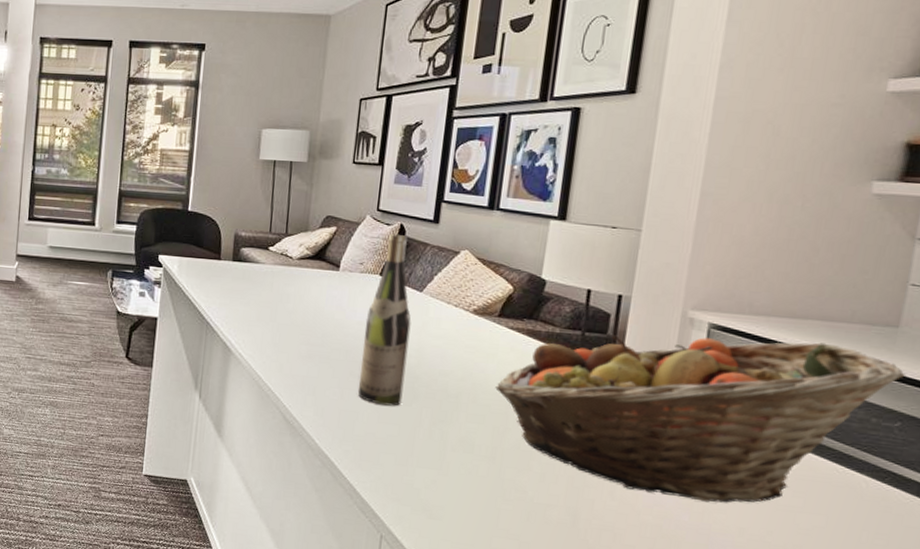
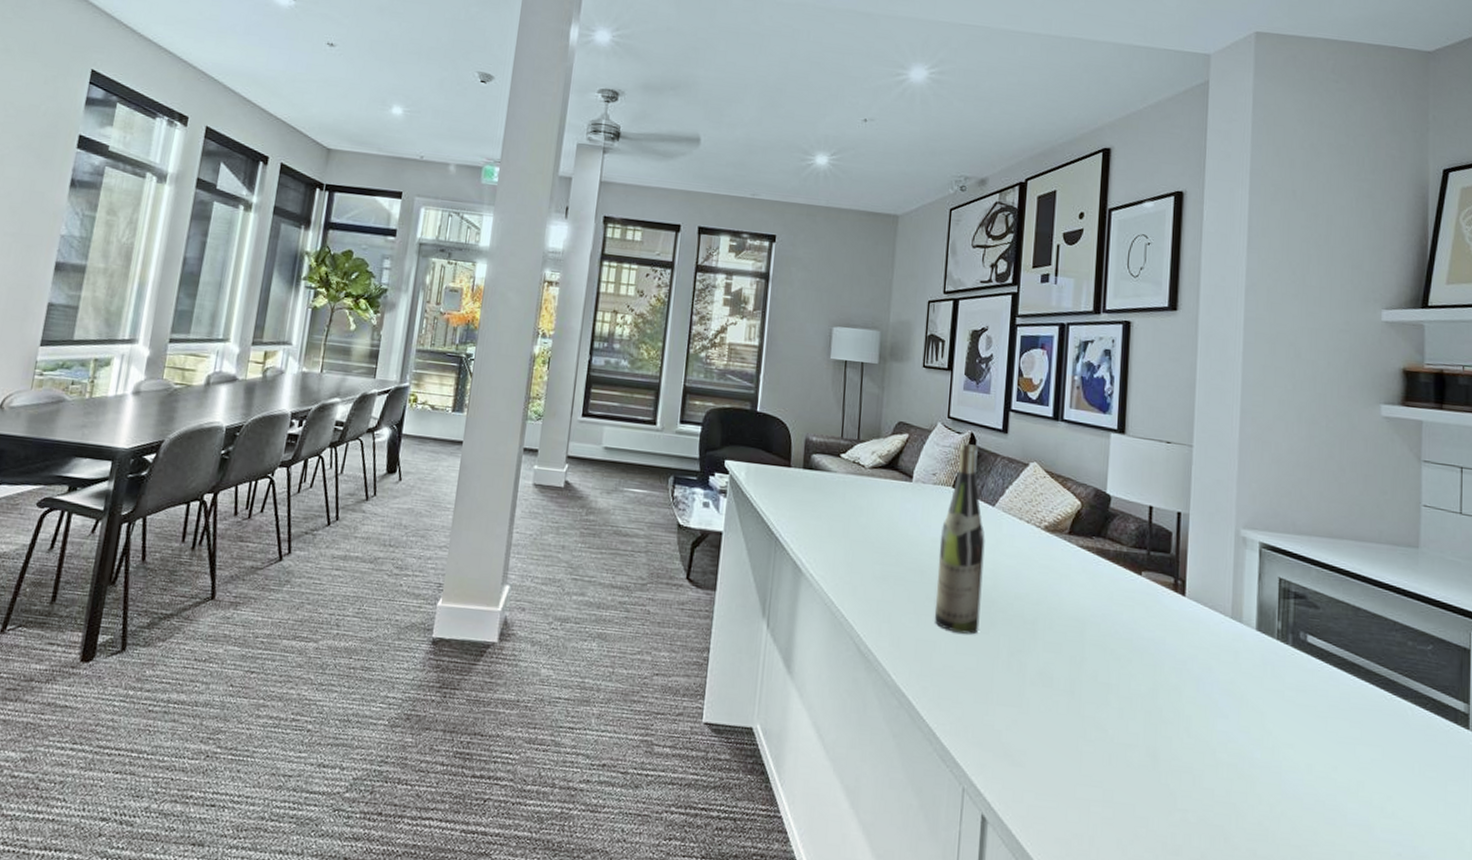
fruit basket: present [495,335,905,503] -> none [1070,554,1430,737]

